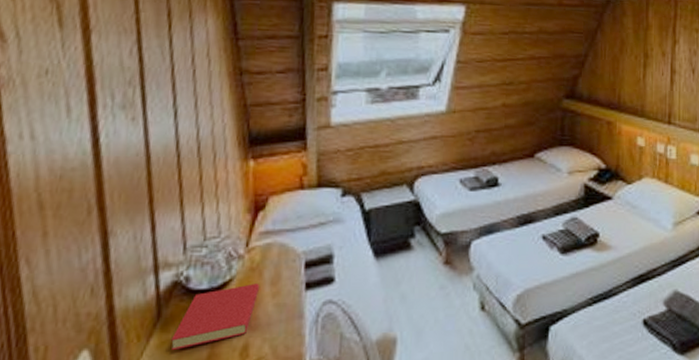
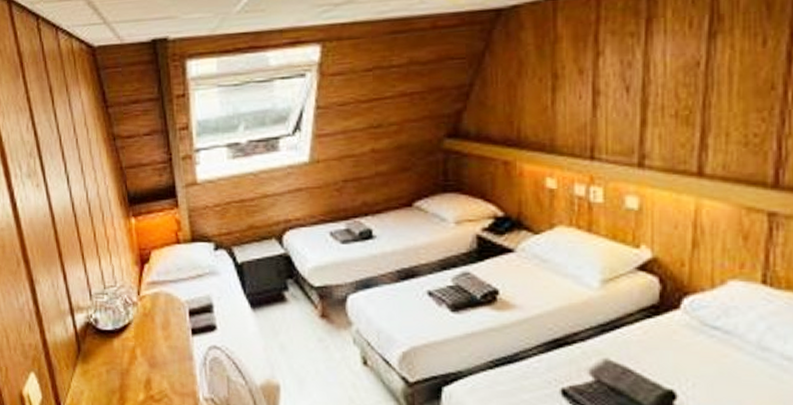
book: present [171,283,260,350] -> none [91,327,154,378]

